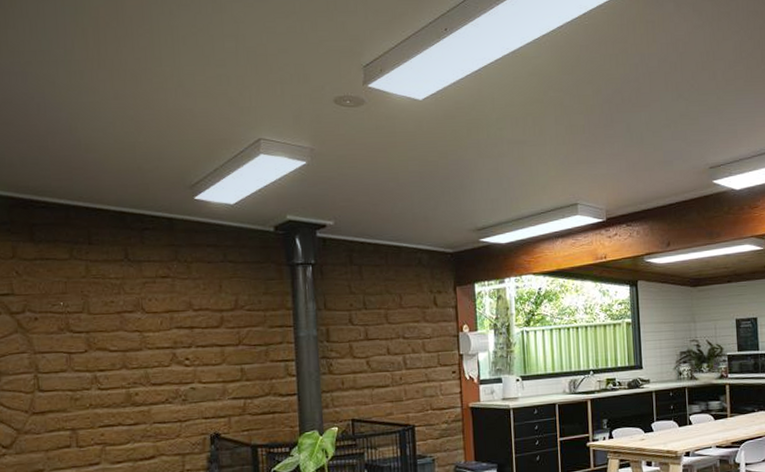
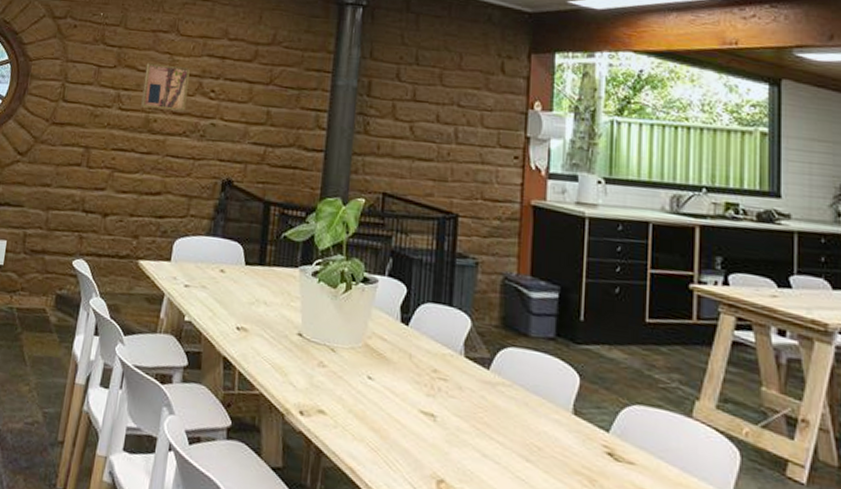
wall art: none [117,341,164,384] -> present [141,63,190,112]

